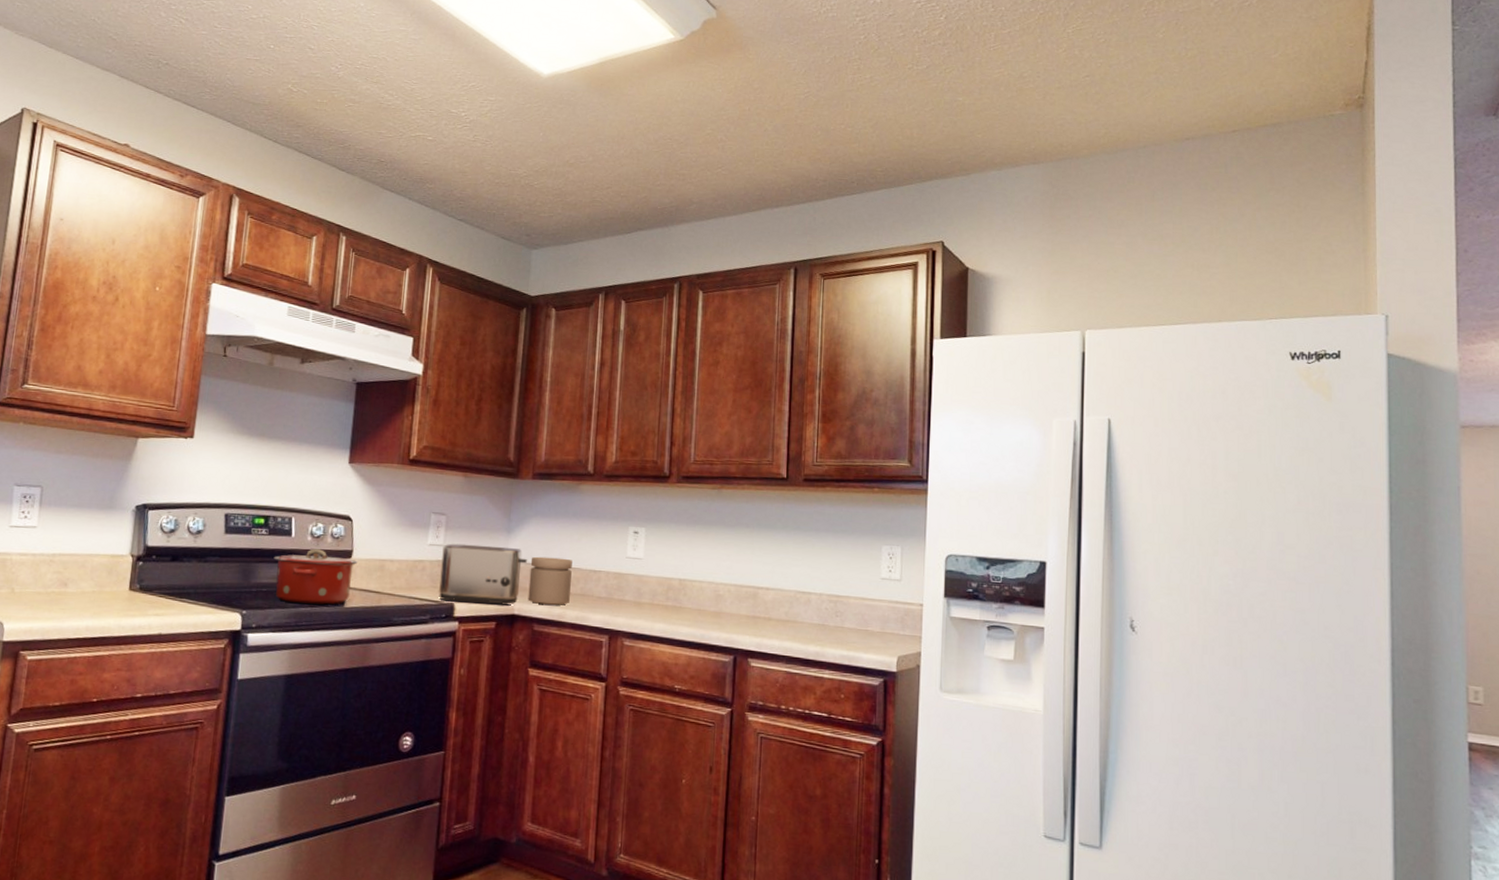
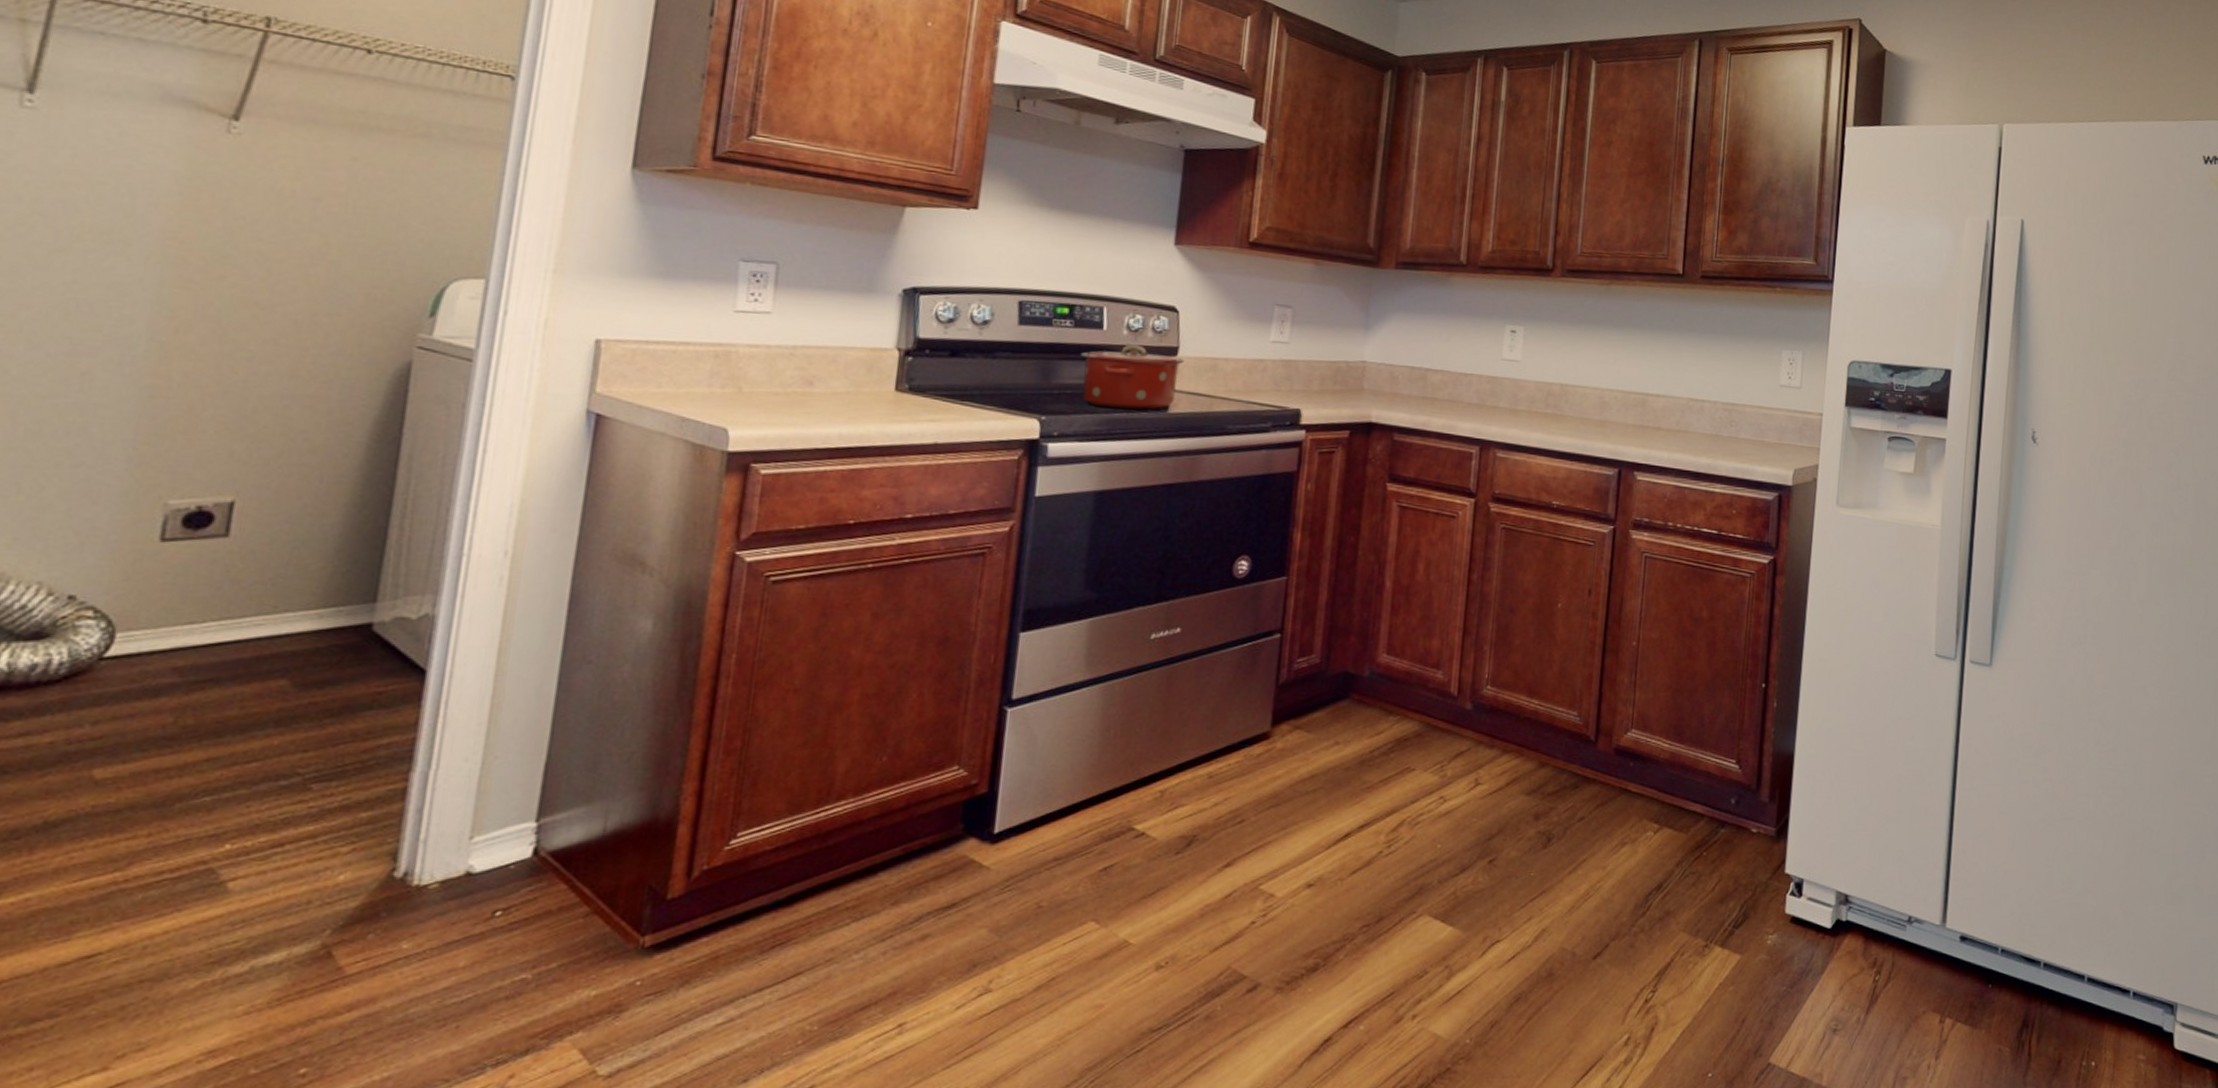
toaster: present [438,543,528,605] -> none [1281,340,1389,412]
jar: present [528,556,572,605] -> none [1387,357,1440,412]

